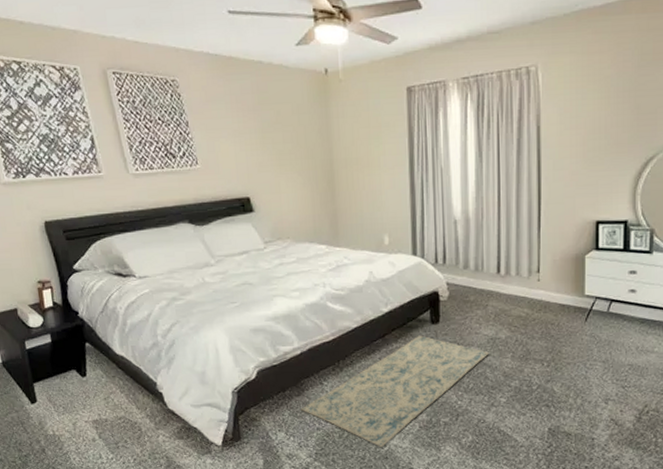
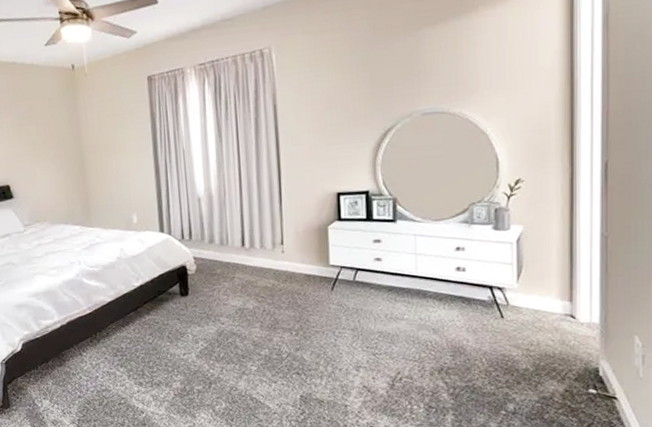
rug: present [301,335,489,447] -> none [63,307,238,414]

